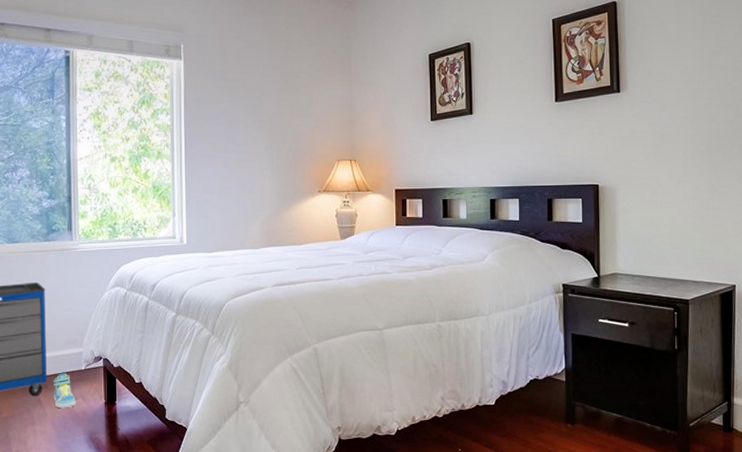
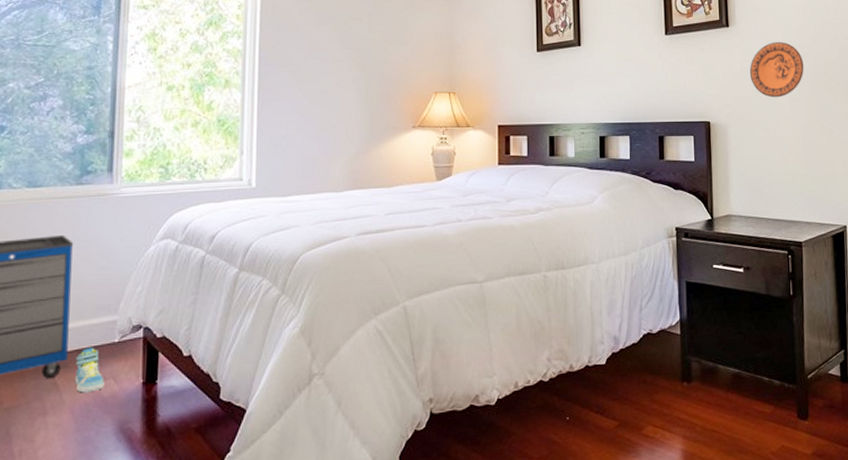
decorative plate: none [640,106,697,161] -> present [749,42,804,98]

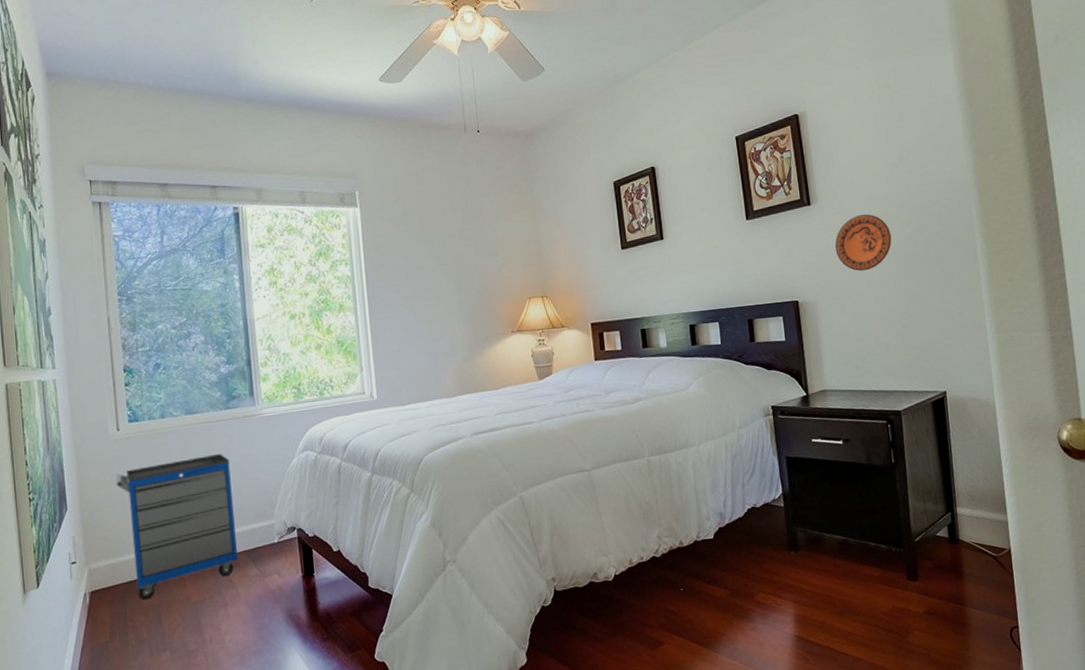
sneaker: present [74,347,105,393] -> none [245,548,271,587]

